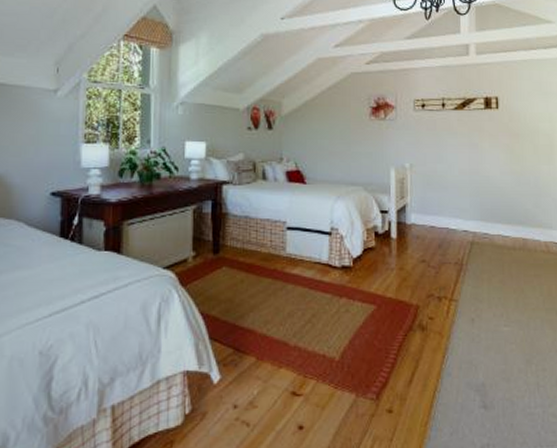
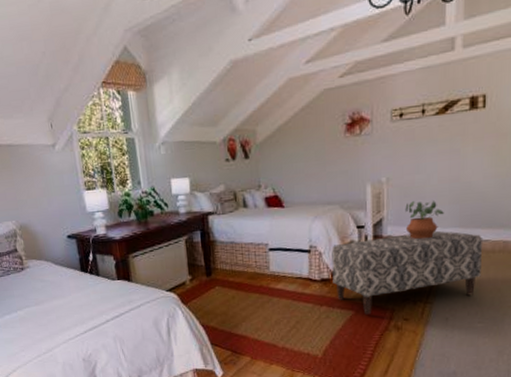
bench: none [354,222,504,310] -> present [331,230,483,315]
potted plant: none [428,190,466,230] -> present [405,201,444,240]

